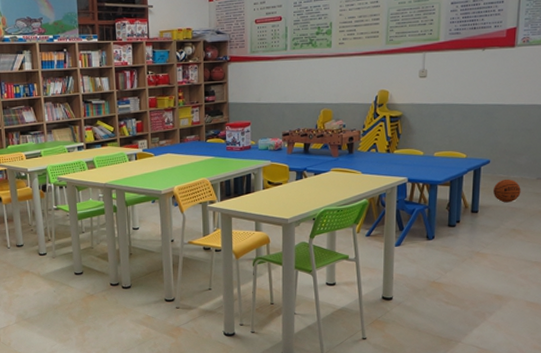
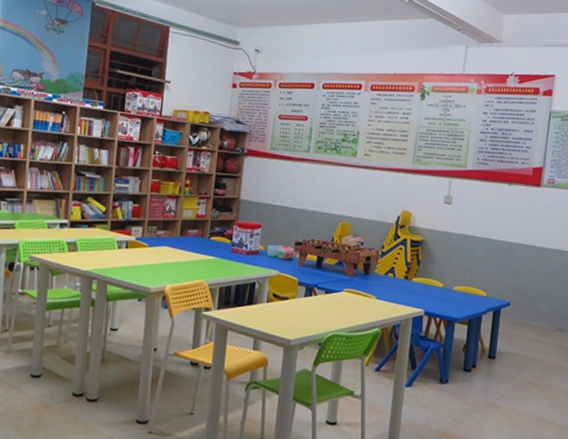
basketball: present [492,178,521,203] -> none [511,325,540,352]

